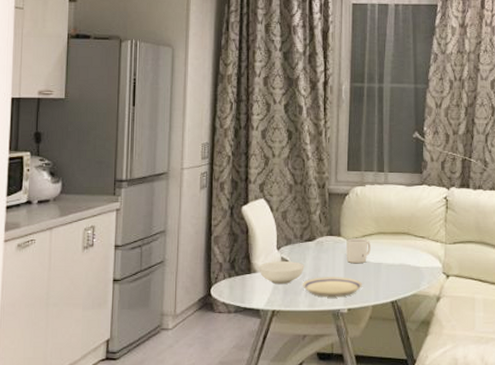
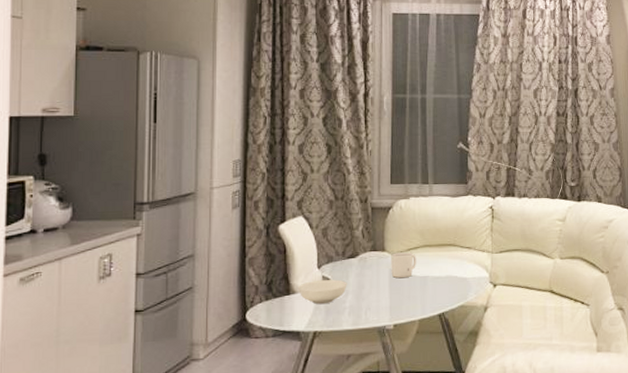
plate: present [302,276,362,298] -> none [345,292,408,314]

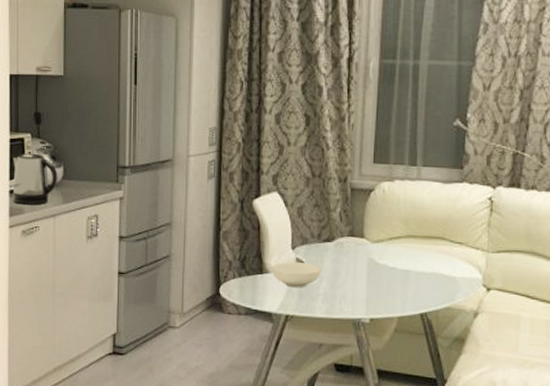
kettle: none [8,196,65,251] -> present [12,153,58,205]
mug: present [391,252,416,279] -> none [369,241,398,270]

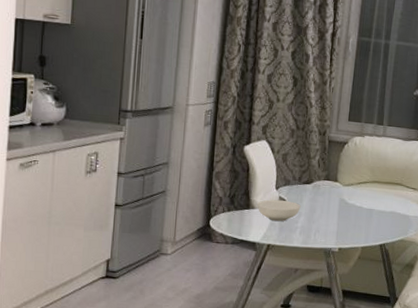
kettle: present [12,153,58,205] -> none [11,92,60,141]

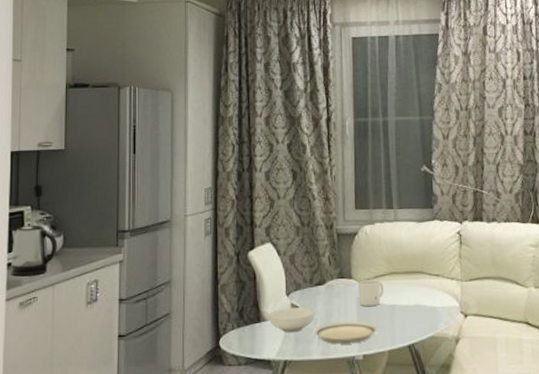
kettle: none [11,92,60,141] -> present [10,224,58,277]
plate: none [297,217,354,238] -> present [314,321,377,344]
mug: none [341,184,365,209] -> present [358,280,384,307]

